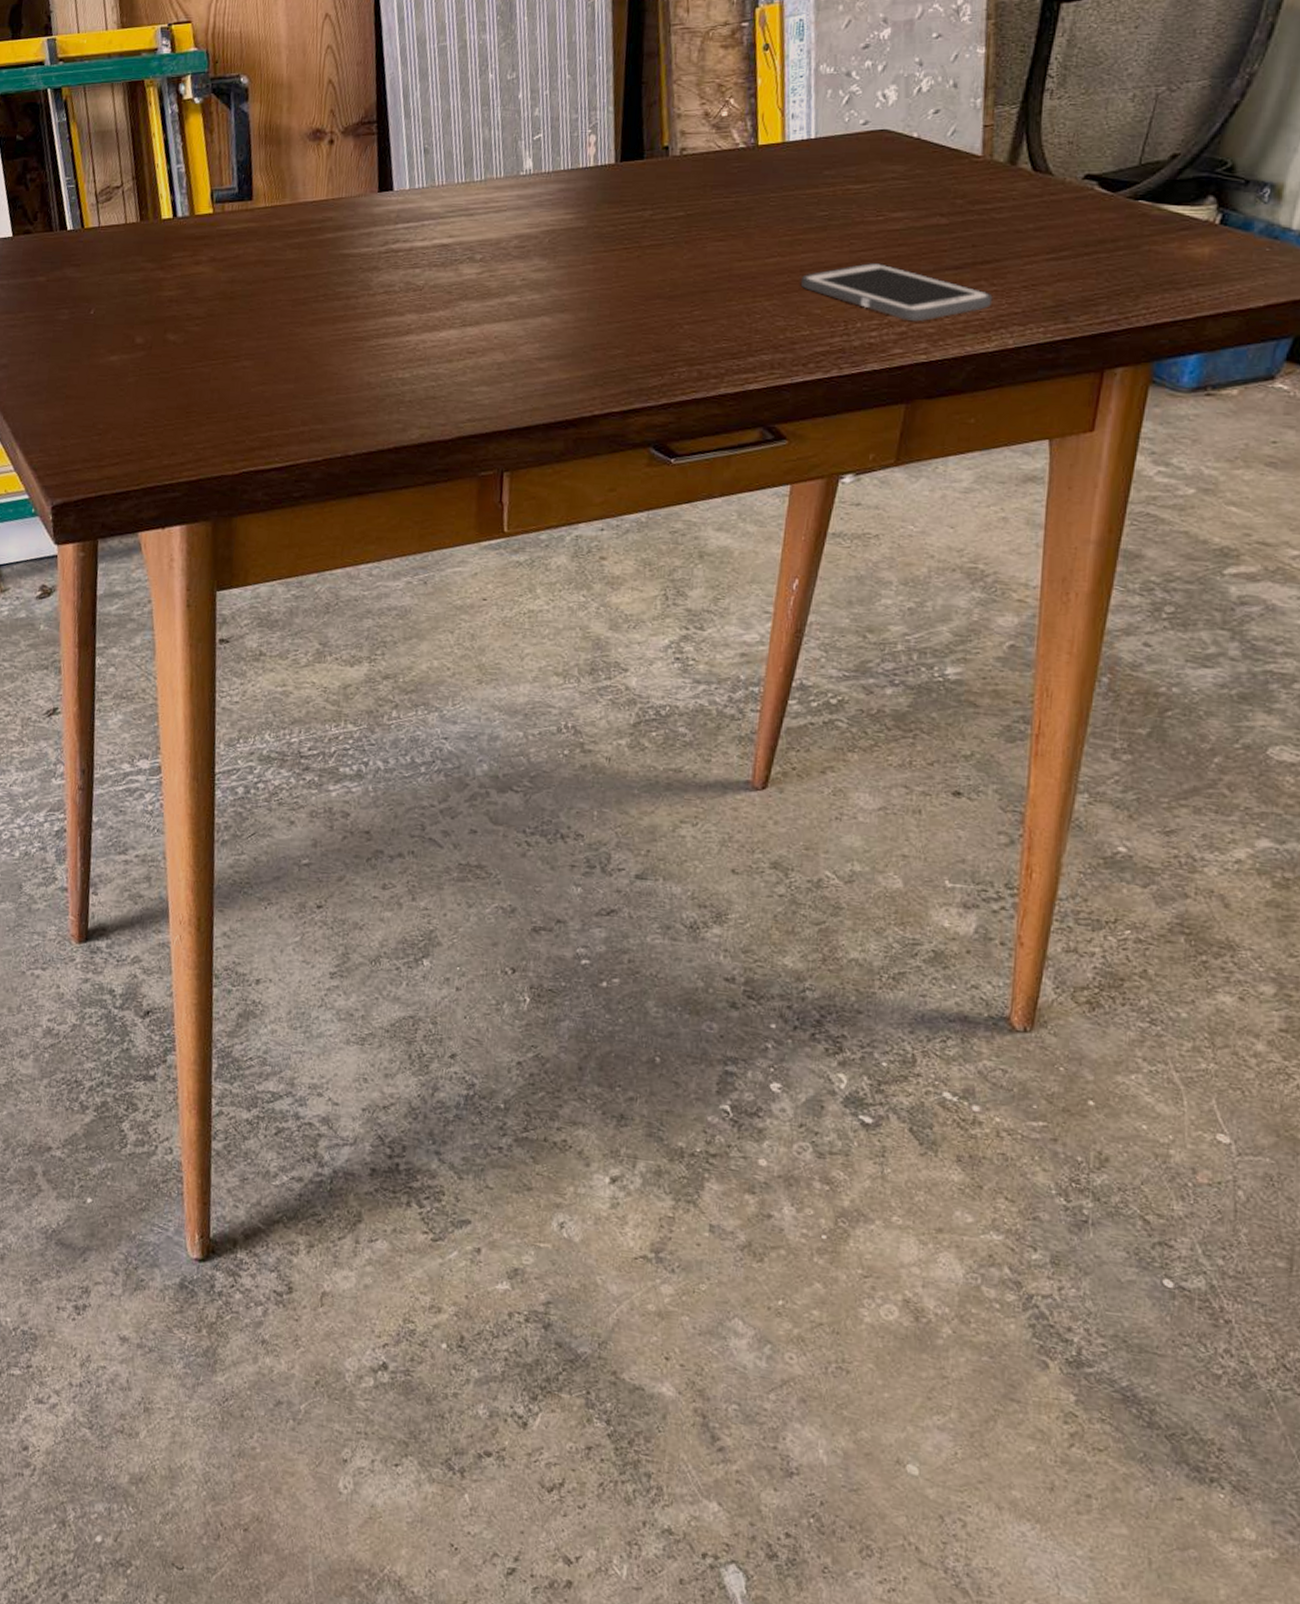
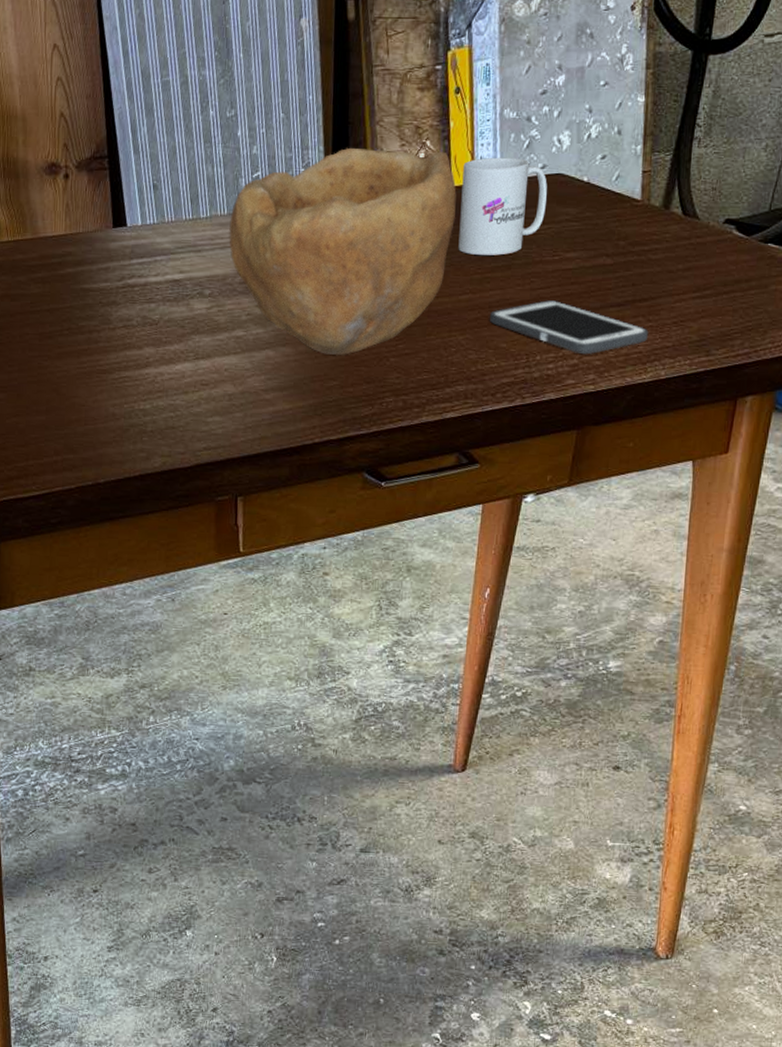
bowl: none [504,107,764,322] -> present [229,147,457,355]
mug: none [765,114,870,216] -> present [458,157,547,256]

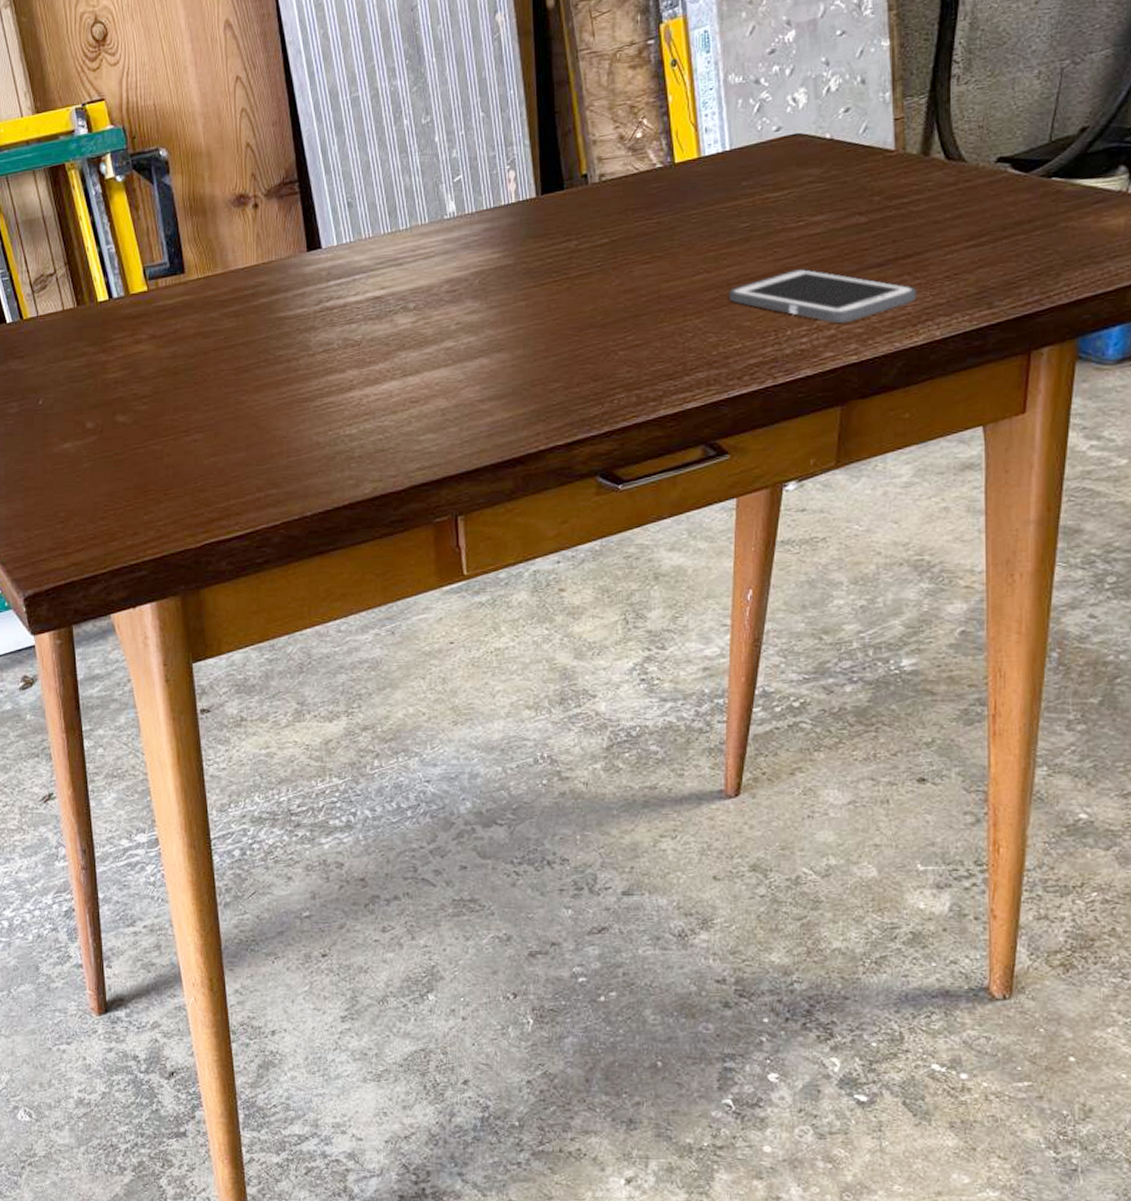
bowl: present [229,147,457,355] -> none [432,127,681,356]
mug: present [458,157,547,256] -> none [686,123,784,232]

